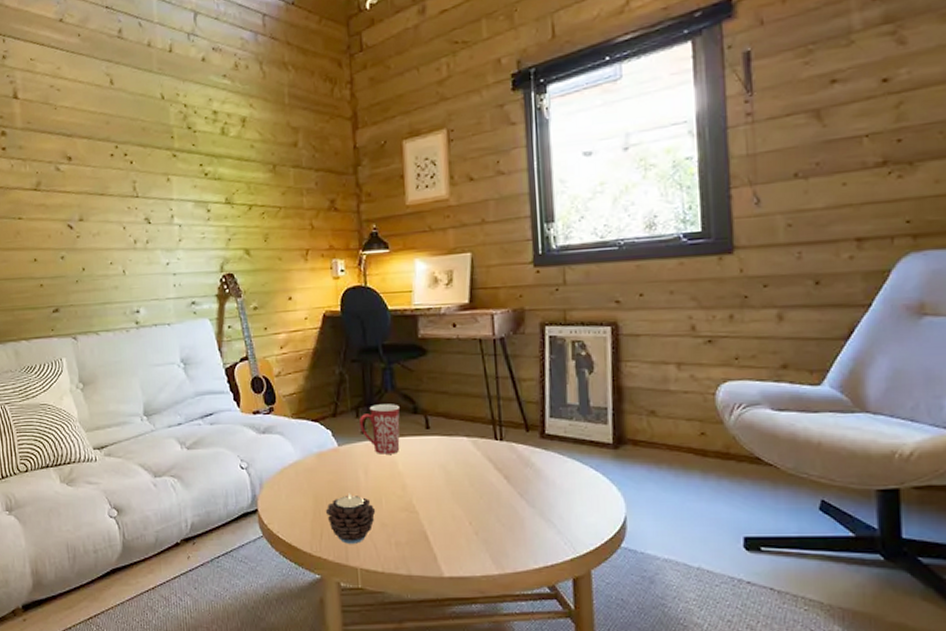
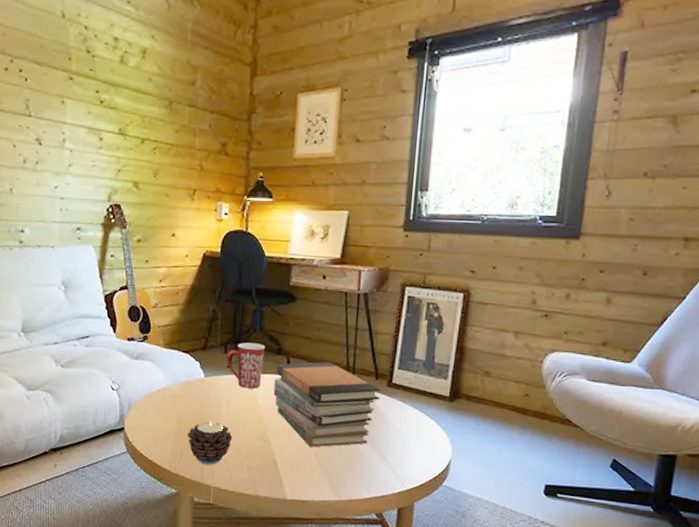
book stack: none [413,417,534,515] -> present [273,362,380,448]

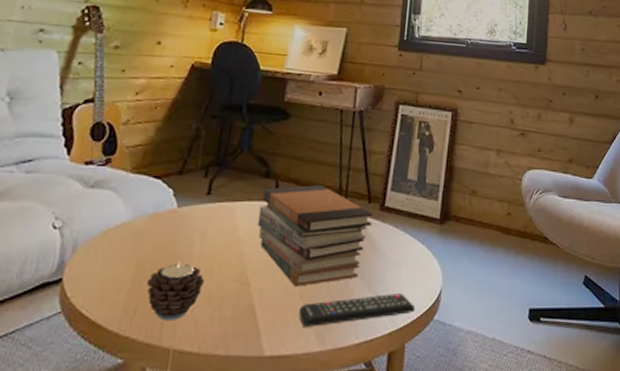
mug: present [226,342,265,389] -> none [205,165,252,219]
remote control: none [315,459,425,481] -> present [299,293,416,327]

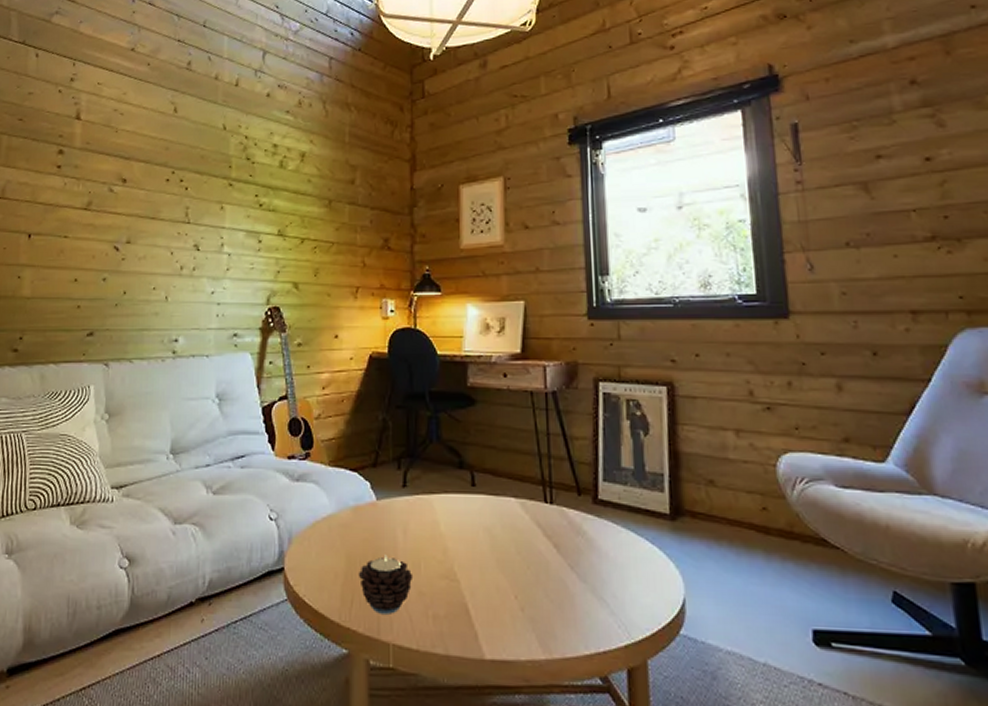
book stack: present [257,185,373,287] -> none [457,476,586,587]
remote control: present [299,293,416,327] -> none [516,600,655,632]

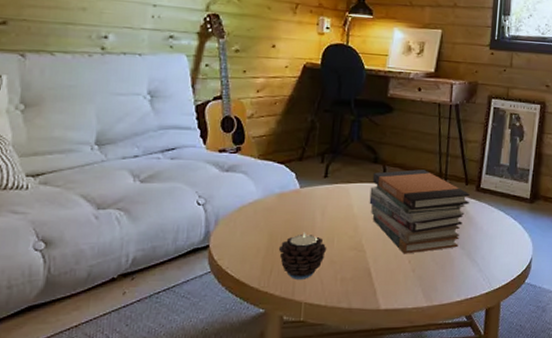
book stack: none [457,476,586,587] -> present [369,169,470,254]

